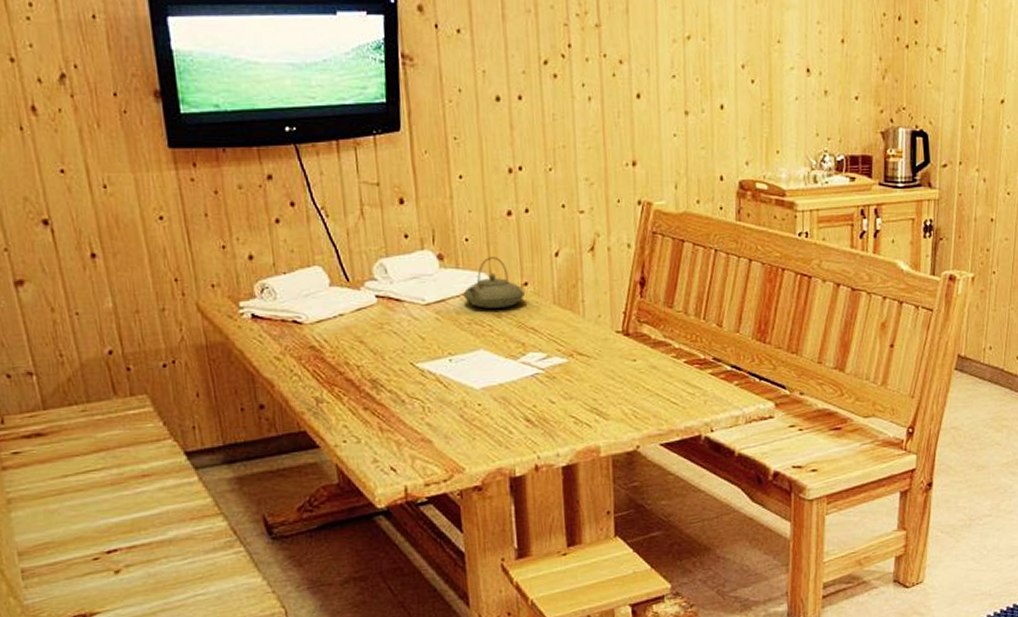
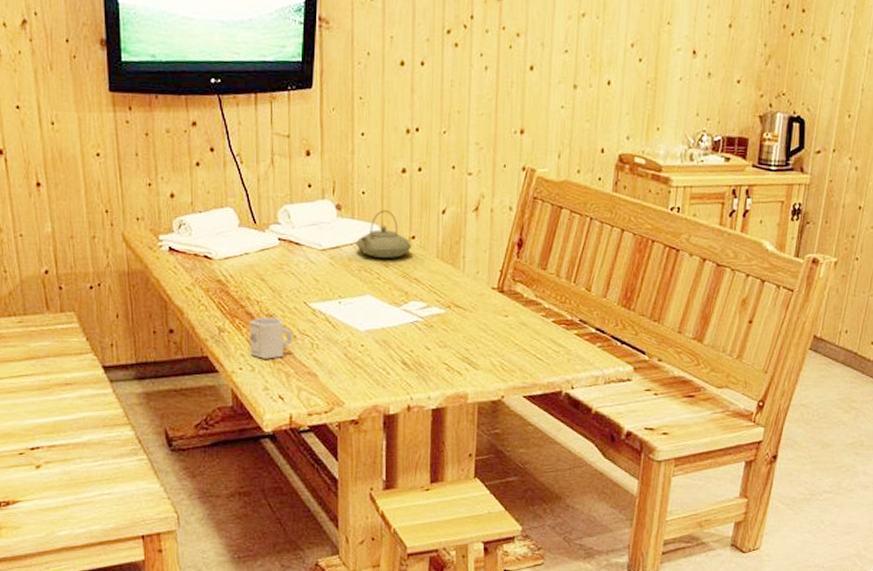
cup: none [351,382,400,429] -> present [250,316,292,359]

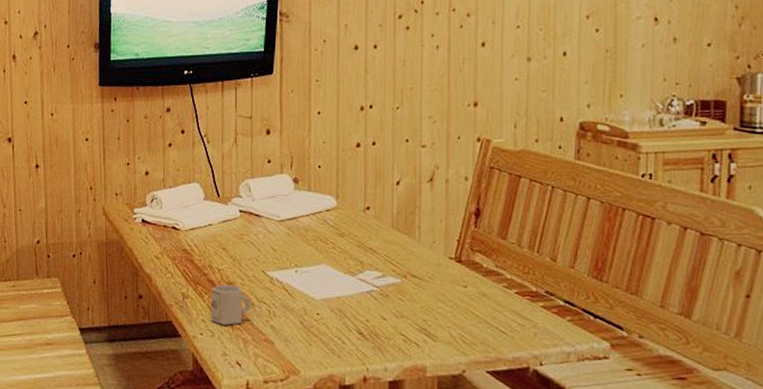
teapot: present [356,210,413,258] -> none [312,183,367,228]

